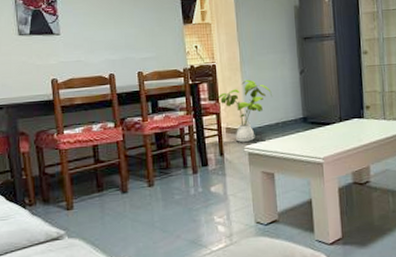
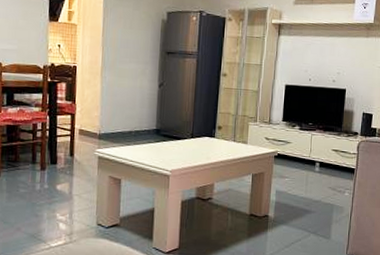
house plant: present [219,79,273,142] -> none [76,85,130,146]

